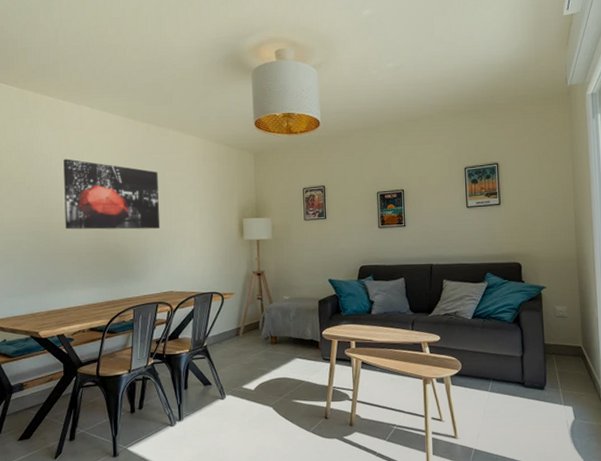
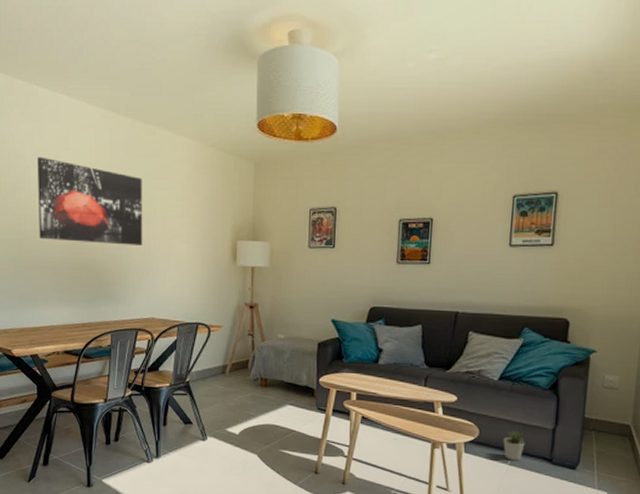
potted plant: none [482,361,500,387] -> present [503,431,525,461]

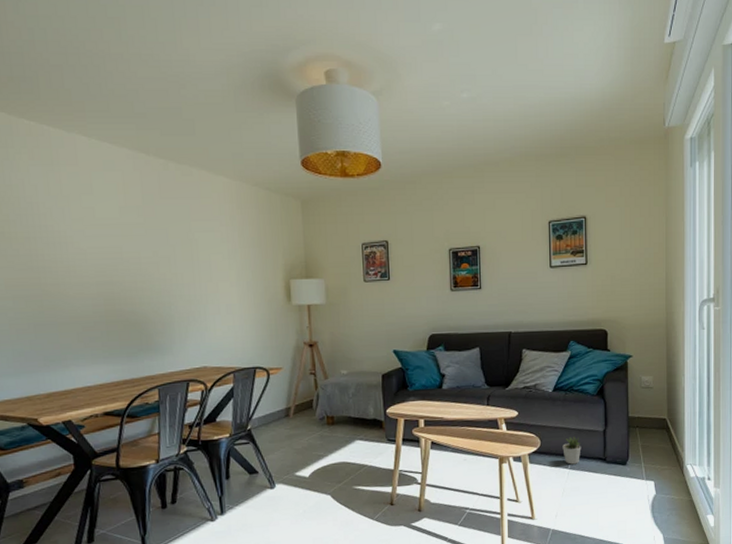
wall art: present [37,157,143,245] -> none [54,203,187,293]

